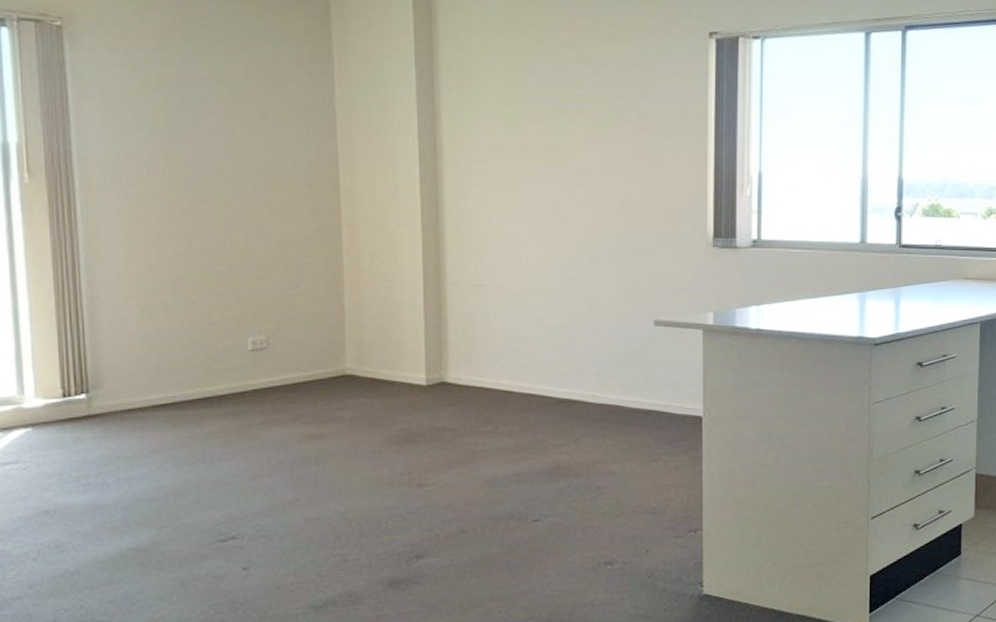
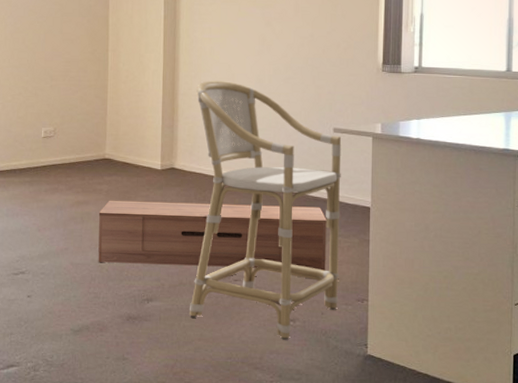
tv stand: none [340,421,650,514] -> present [98,200,327,271]
bar stool: none [471,264,667,588] -> present [190,81,342,340]

